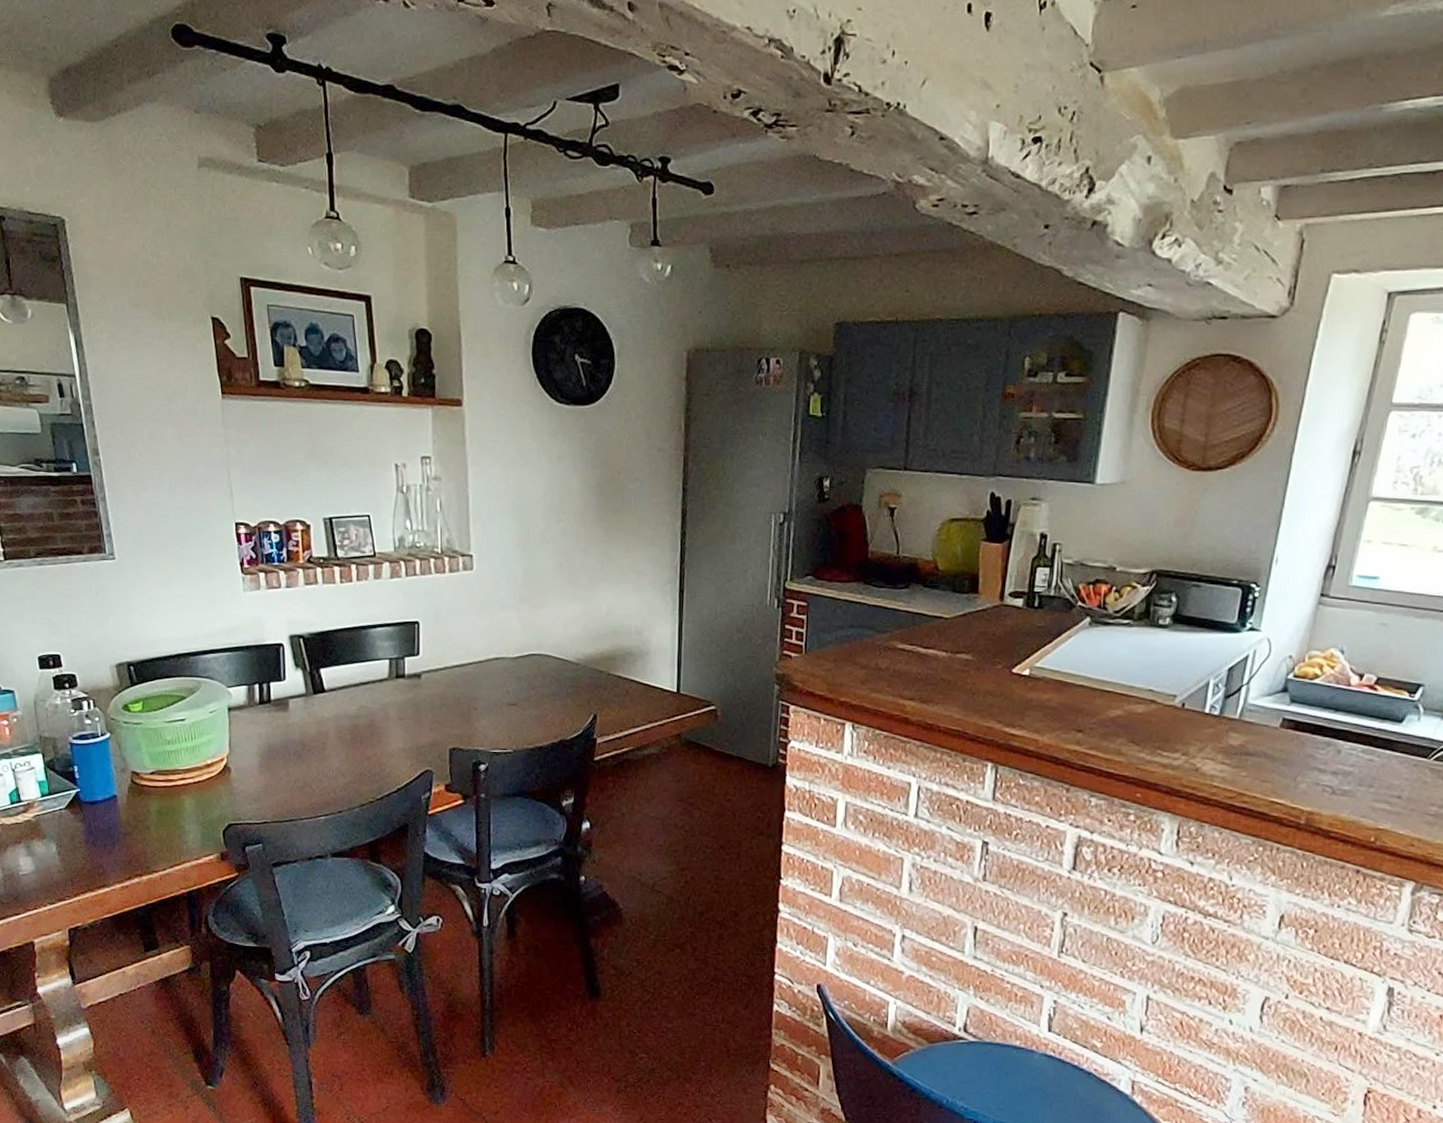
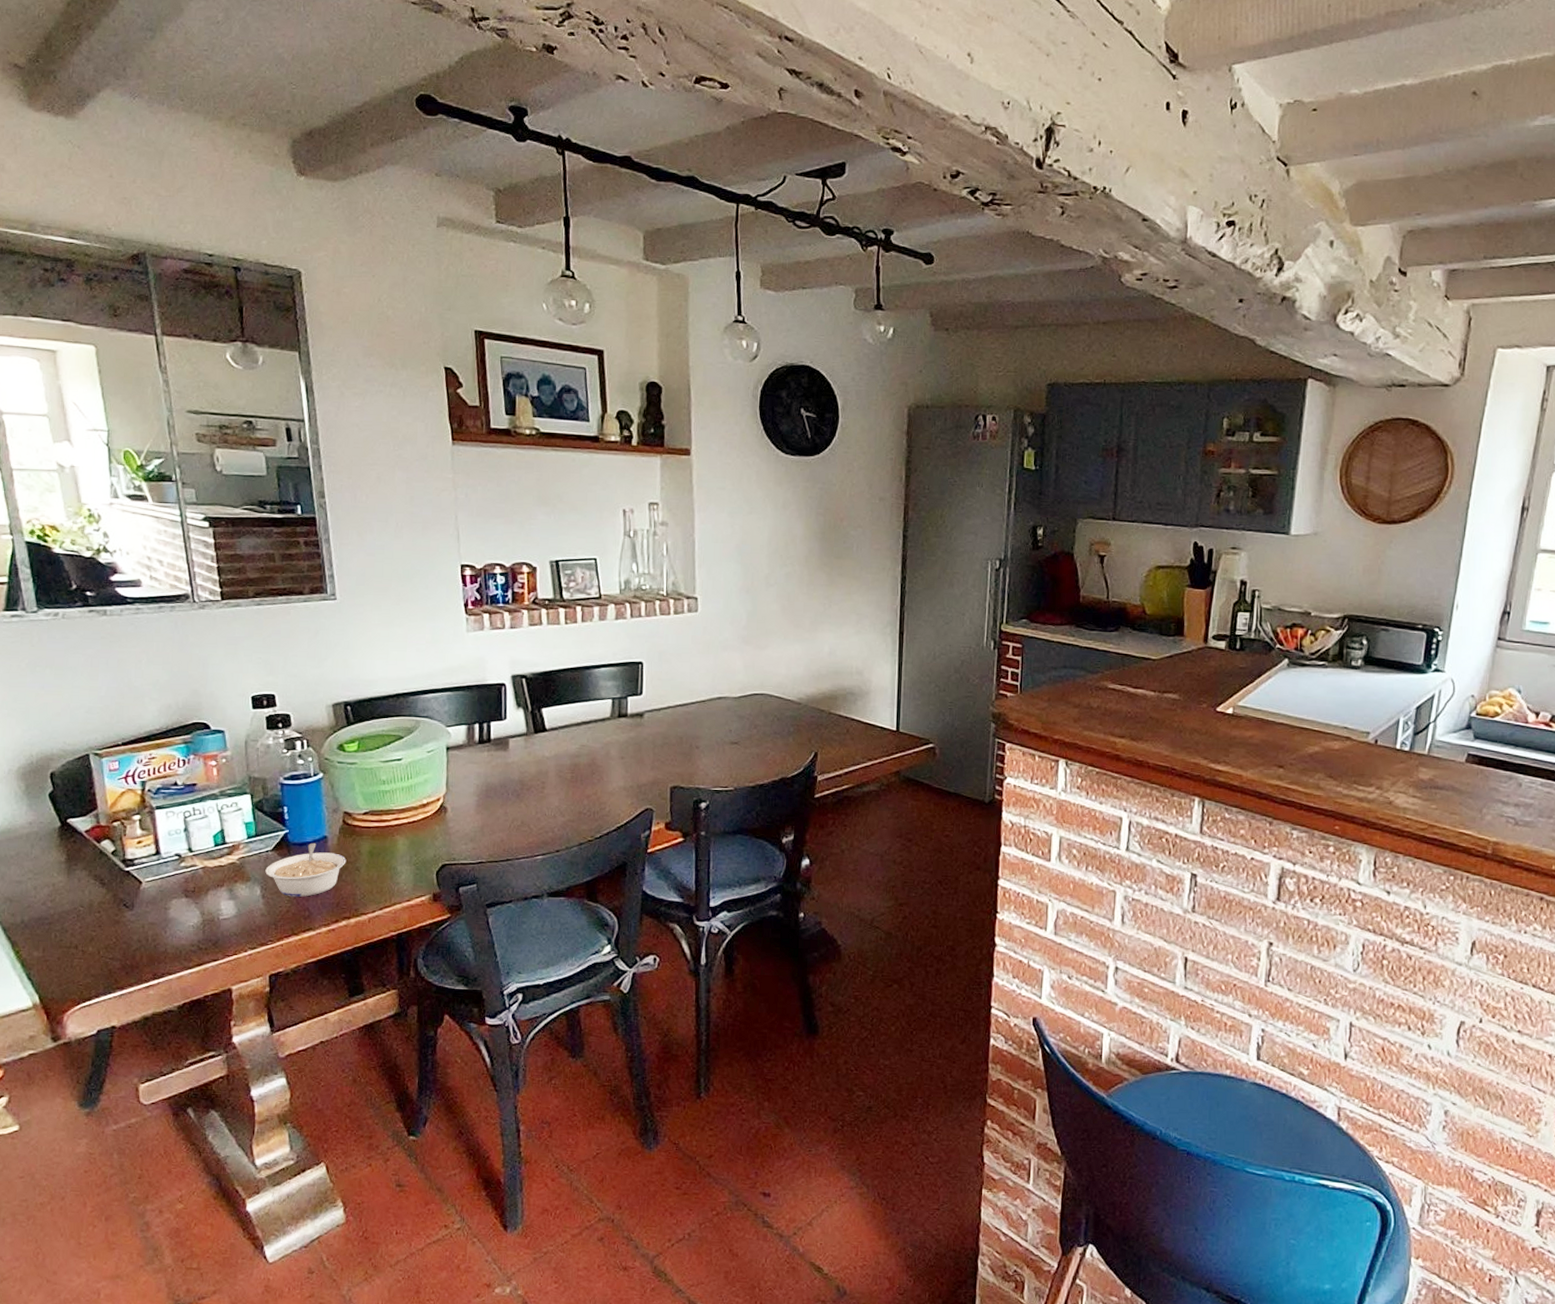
legume: none [60,801,136,855] -> present [265,843,347,898]

